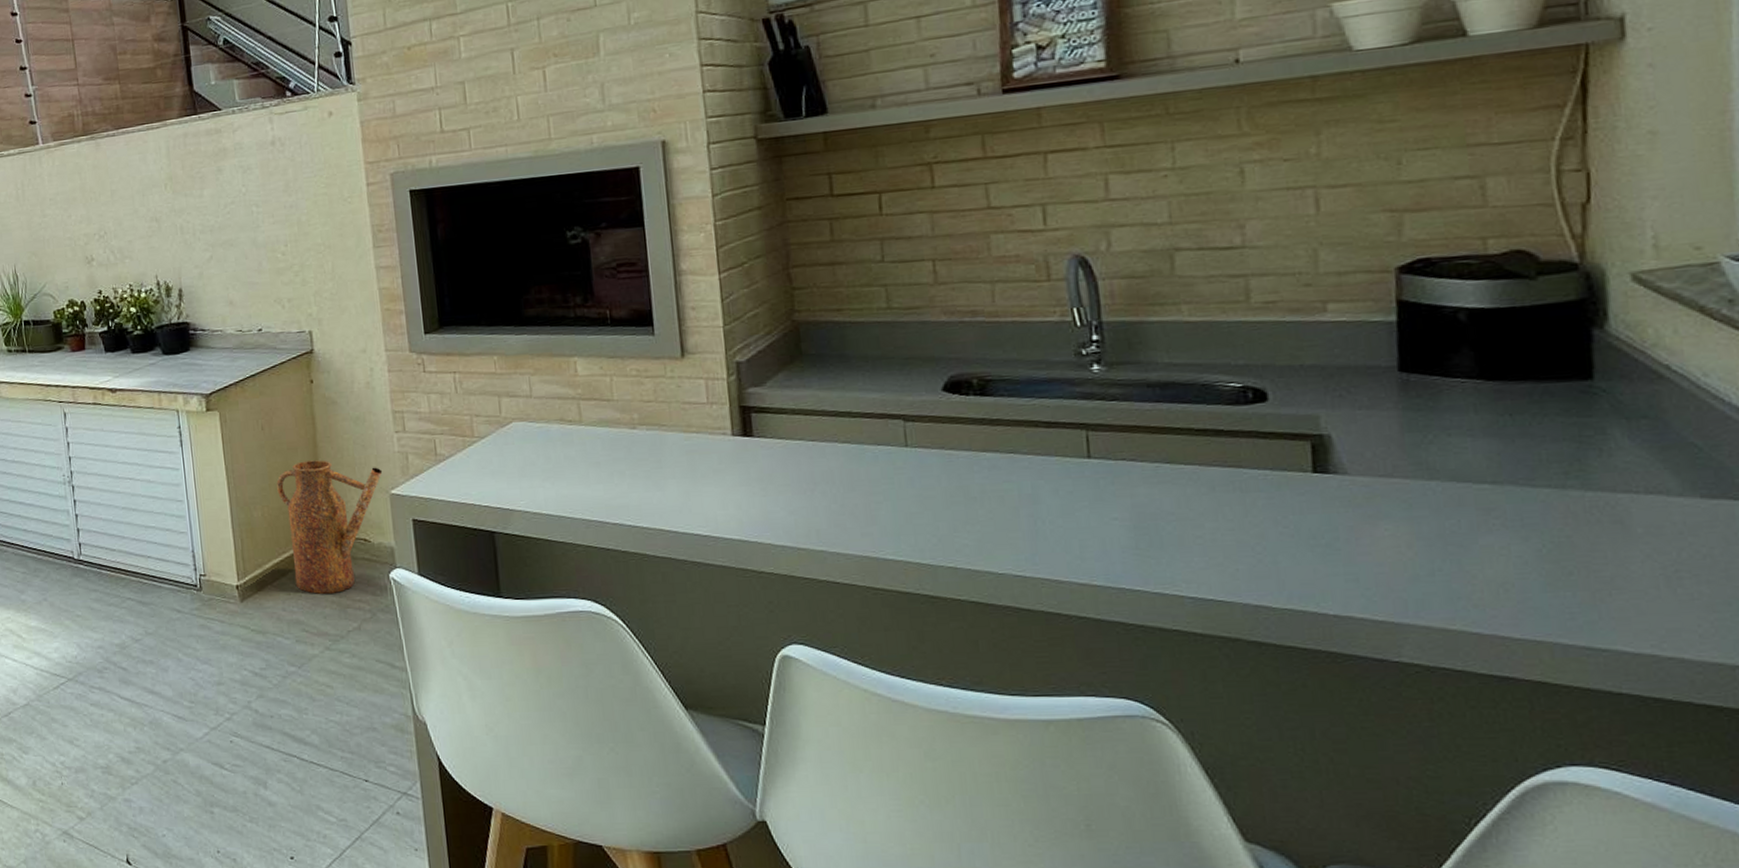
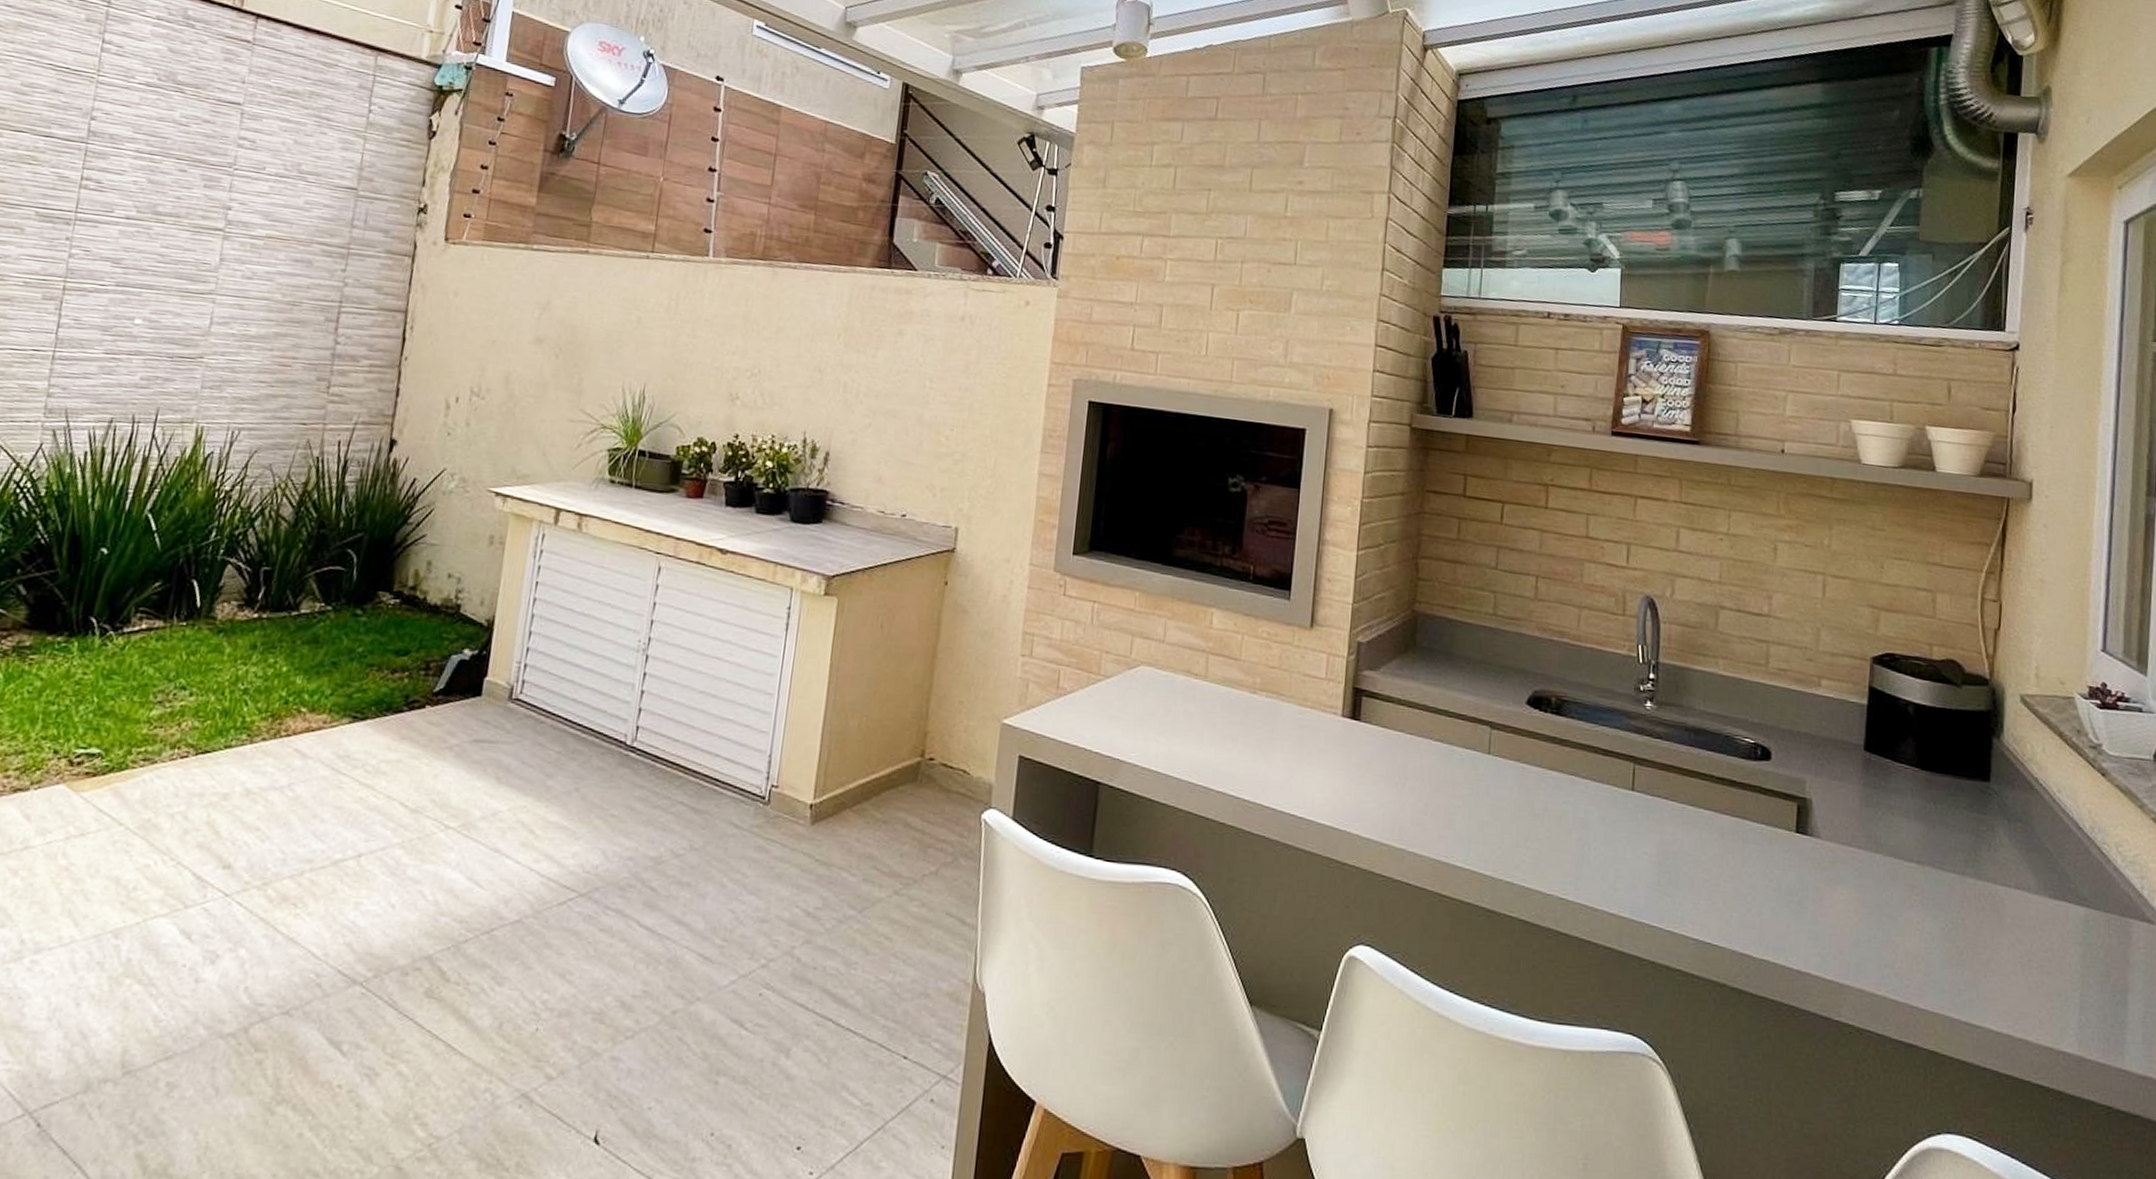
watering can: present [276,460,383,594] -> none [877,670,999,829]

